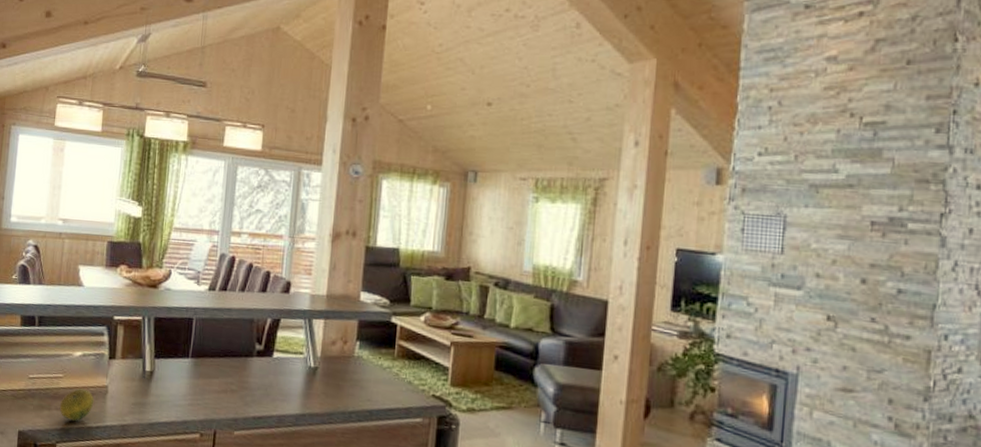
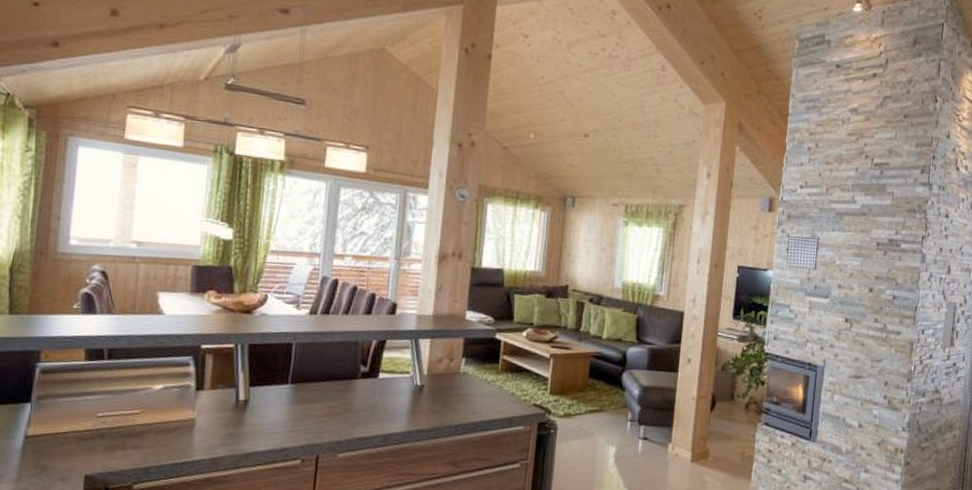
fruit: present [60,388,94,421] -> none [137,423,179,459]

